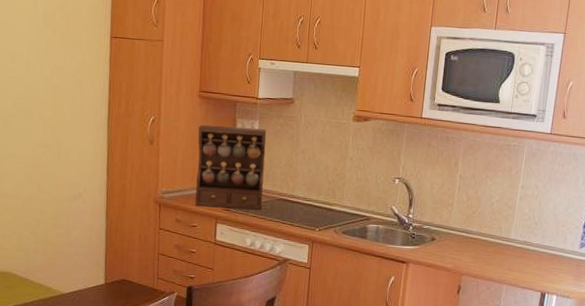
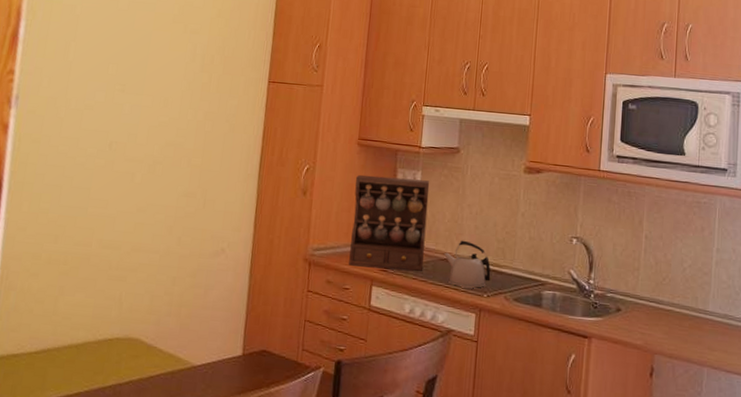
kettle: none [280,182,323,224] -> present [443,240,491,289]

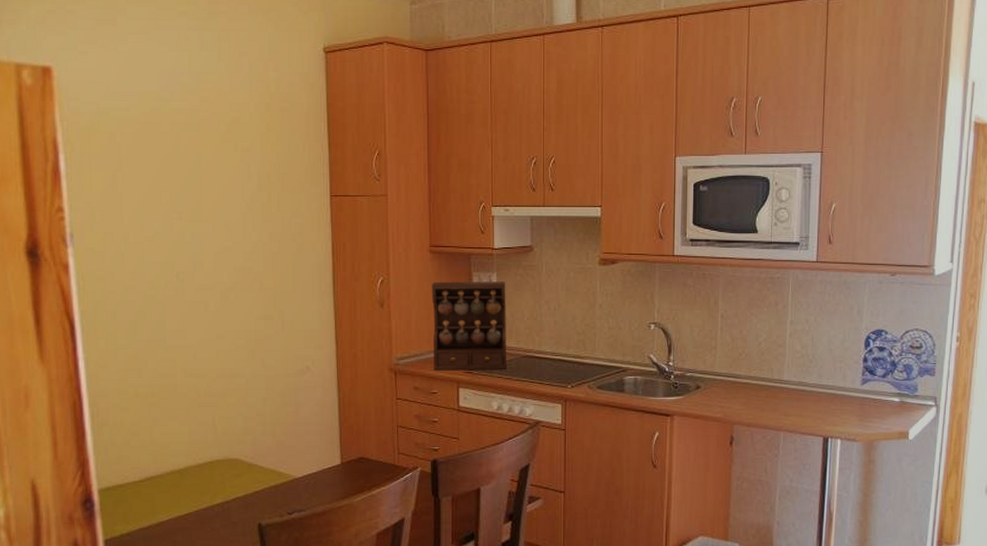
kettle: present [443,240,491,289] -> none [525,336,573,381]

